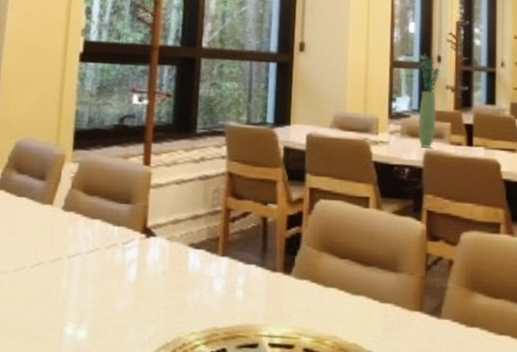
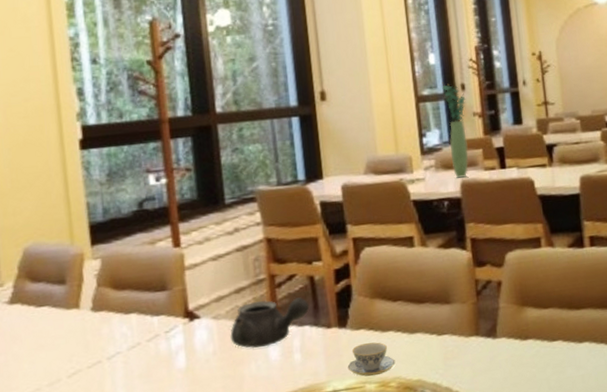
teapot: none [180,231,259,278] -> present [230,297,310,348]
teacup: none [286,295,334,330] -> present [347,342,395,377]

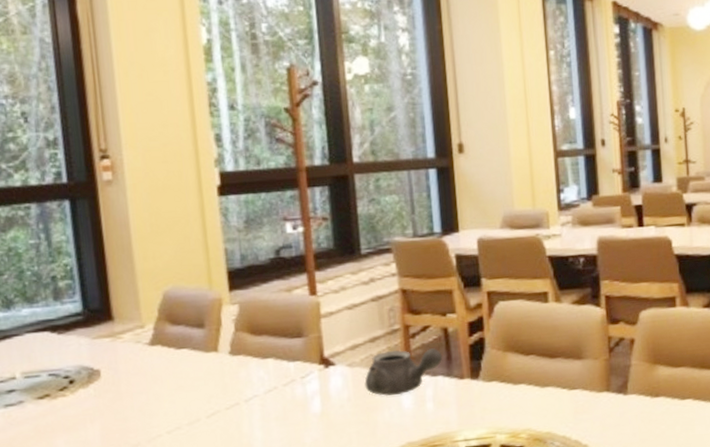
teacup: present [347,342,395,377] -> none [478,394,526,428]
vase: present [442,82,469,178] -> none [581,137,607,235]

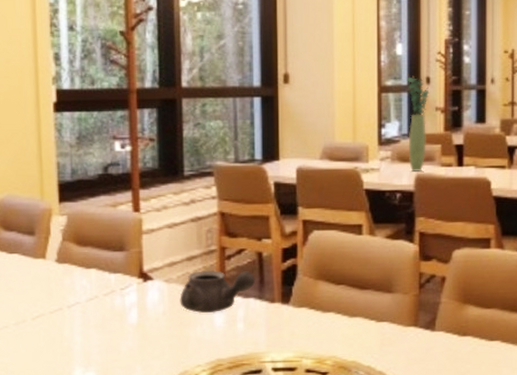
vase: none [581,137,607,235] -> present [407,74,430,172]

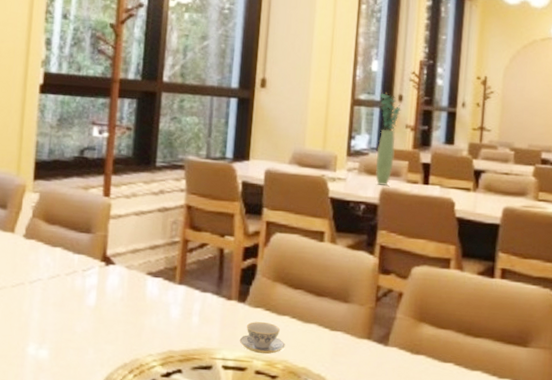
teapot: present [179,270,256,313] -> none [138,260,215,304]
teacup: none [286,321,333,353] -> present [239,322,285,355]

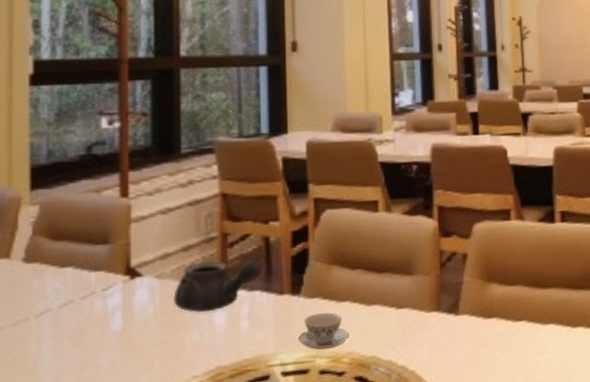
teapot: none [138,260,215,304] -> present [173,259,262,312]
vase: present [375,90,401,186] -> none [418,41,442,142]

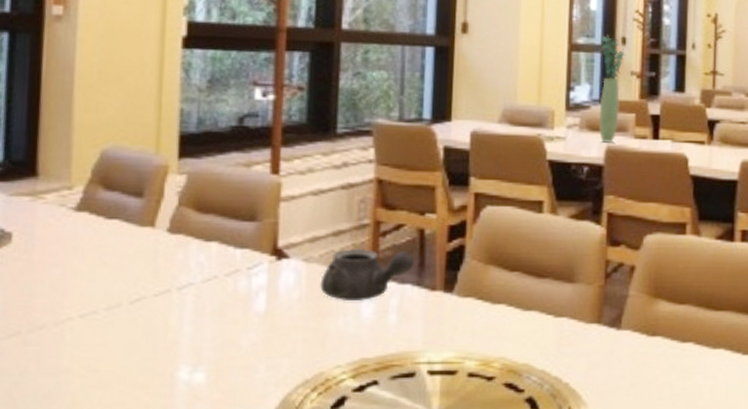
teacup: present [297,312,350,350] -> none [447,314,502,352]
vase: none [418,41,442,142] -> present [599,32,625,143]

